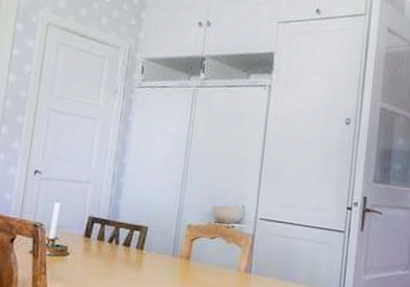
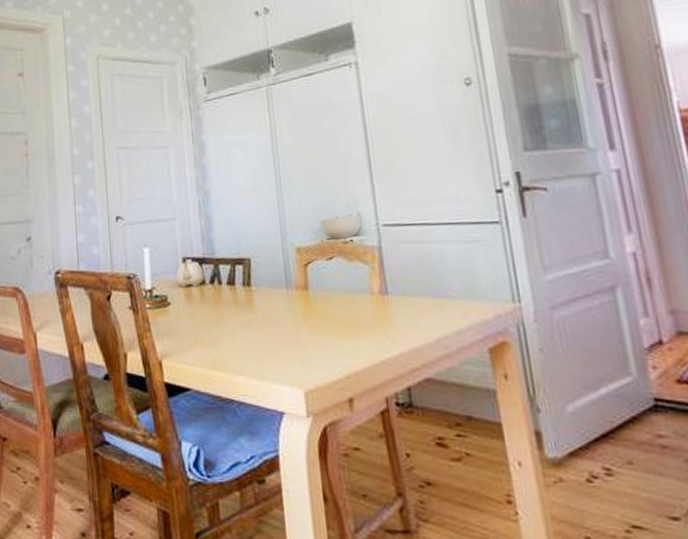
teapot: none [78,218,106,244] -> present [175,259,205,288]

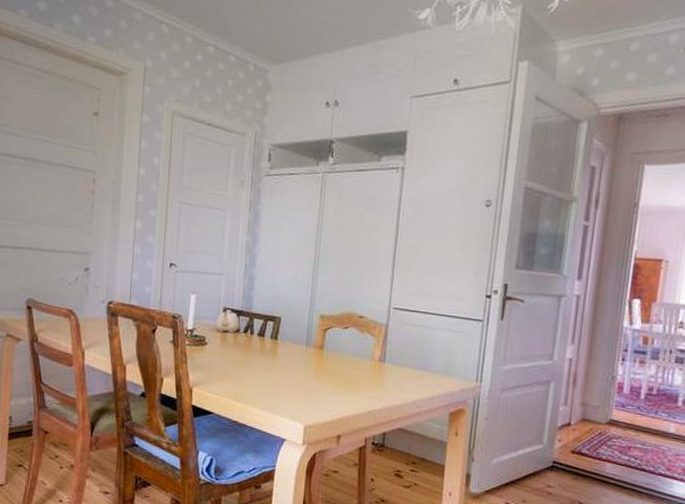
bowl: present [319,214,362,241] -> none [343,295,378,315]

